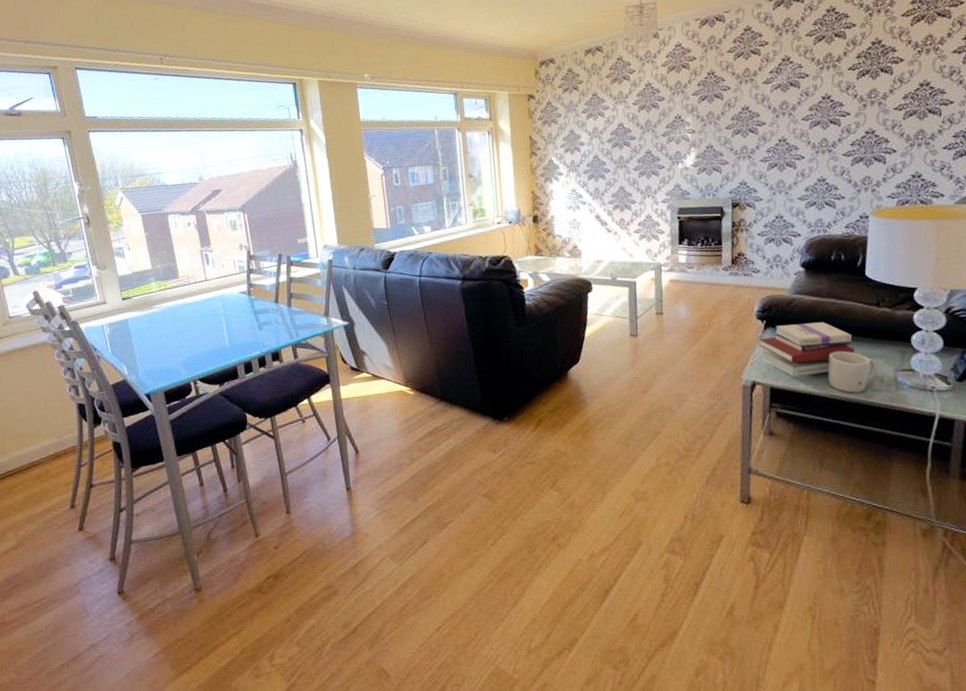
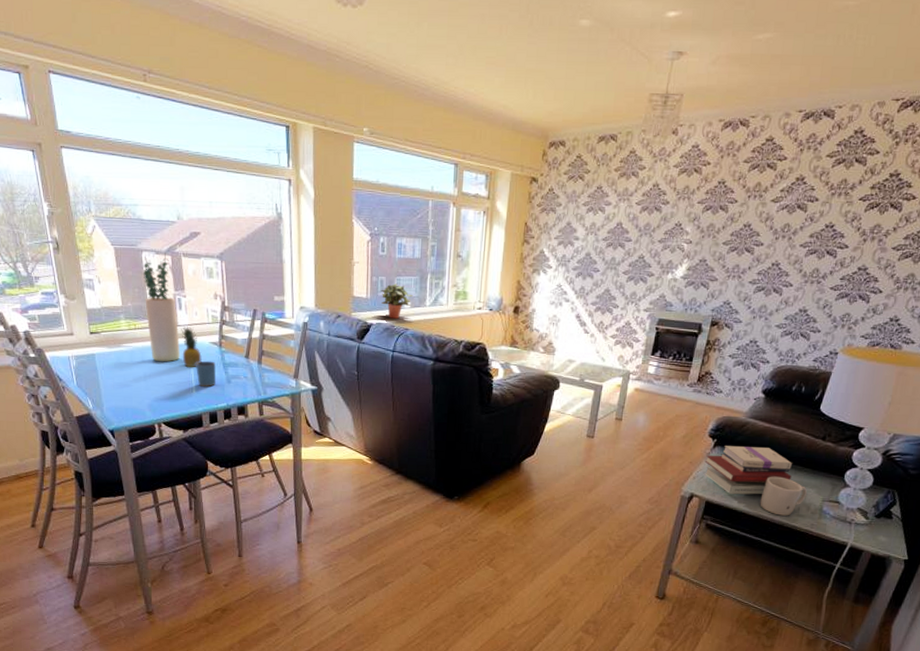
vase: none [170,213,212,319] -> present [144,252,181,362]
fruit: none [210,279,232,322] -> present [181,325,202,369]
mug: none [227,310,248,337] -> present [196,361,216,387]
potted plant: none [400,210,432,245] -> present [381,283,413,319]

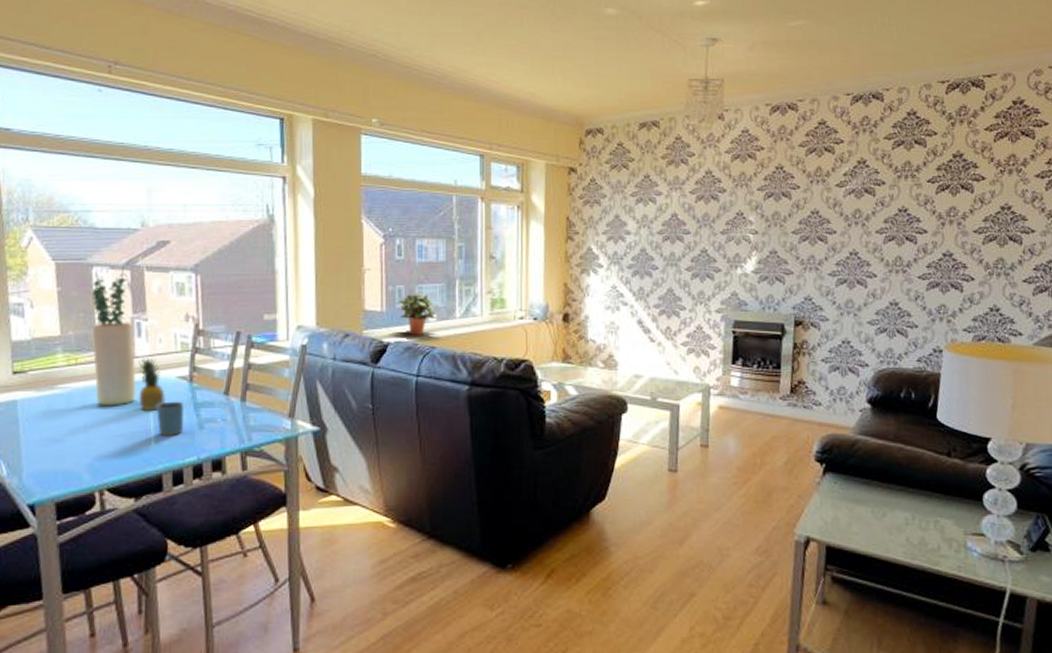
books: present [704,446,792,495] -> none [816,470,922,535]
mug: present [760,476,808,516] -> none [891,506,945,558]

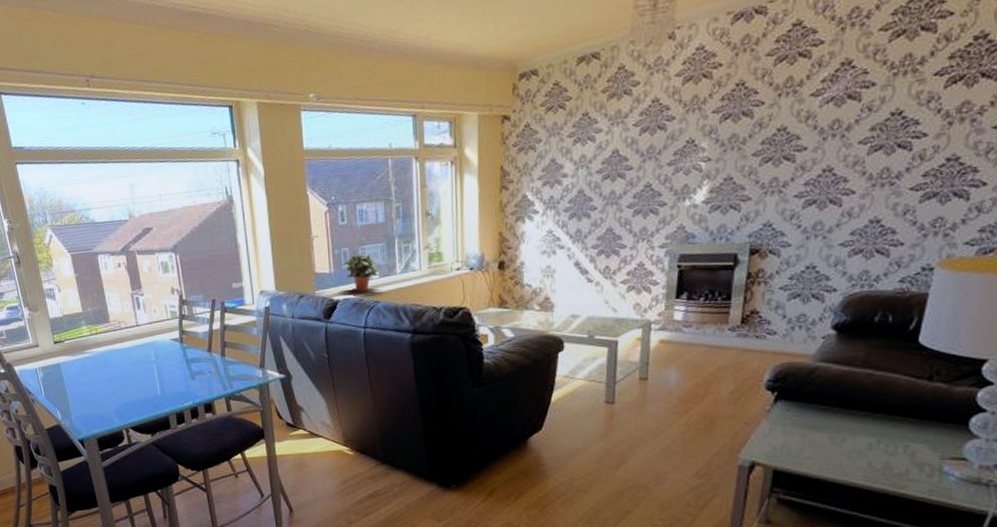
vase: present [92,267,137,406] -> none [100,253,143,365]
fruit: present [138,357,166,414] -> none [141,324,164,370]
mug: present [156,401,184,435] -> none [158,358,180,386]

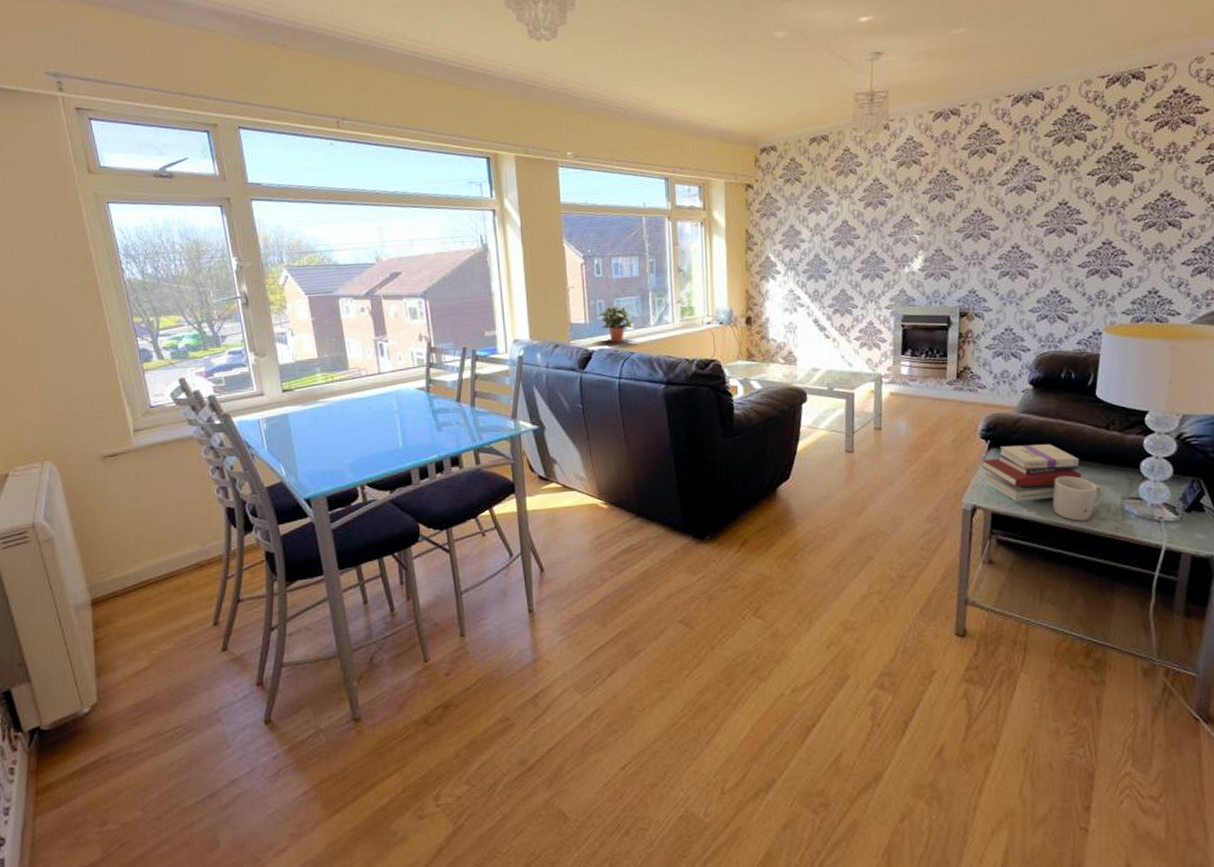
books: none [764,396,890,460] -> present [981,444,1082,503]
mug: none [849,431,917,482] -> present [1052,475,1104,521]

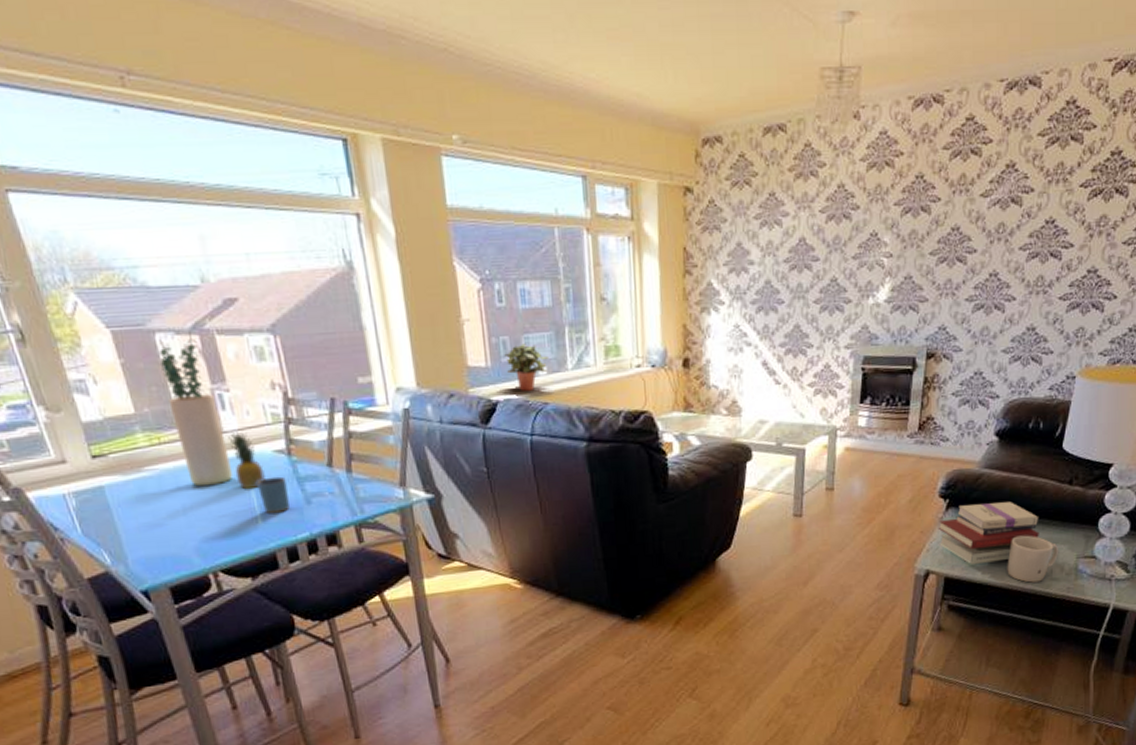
vase: none [341,297,384,416] -> present [159,331,234,487]
fruit: none [384,372,408,420] -> present [228,431,265,492]
mug: none [401,409,424,438] -> present [257,476,289,513]

